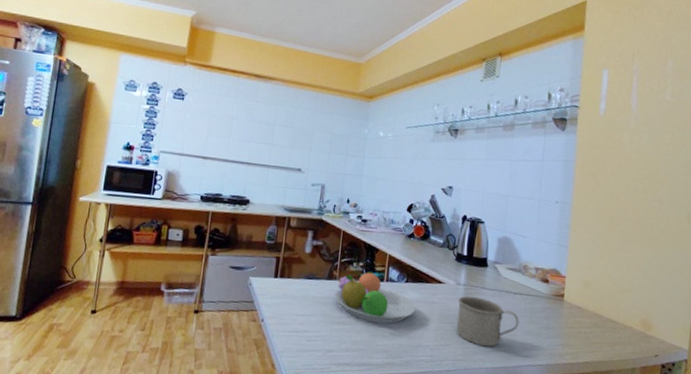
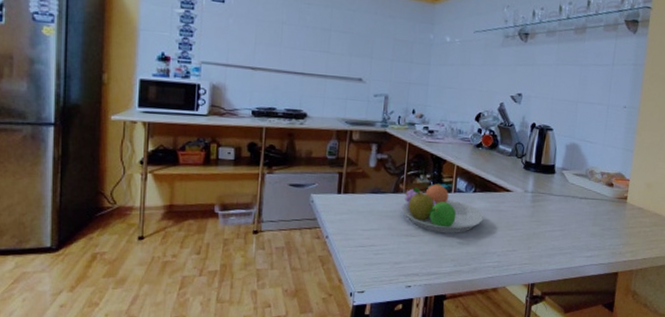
mug: present [456,295,519,347] -> none [523,202,584,250]

